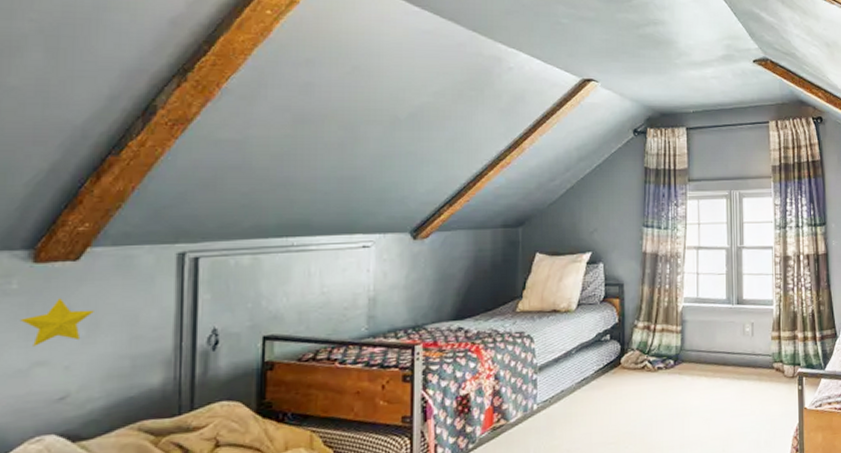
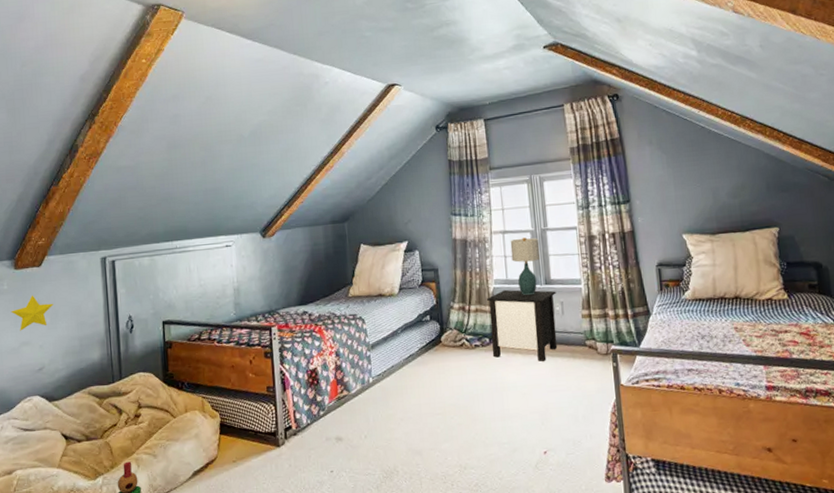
nightstand: none [675,308,747,385] -> present [487,289,558,361]
table lamp: none [704,255,734,315] -> present [510,237,541,295]

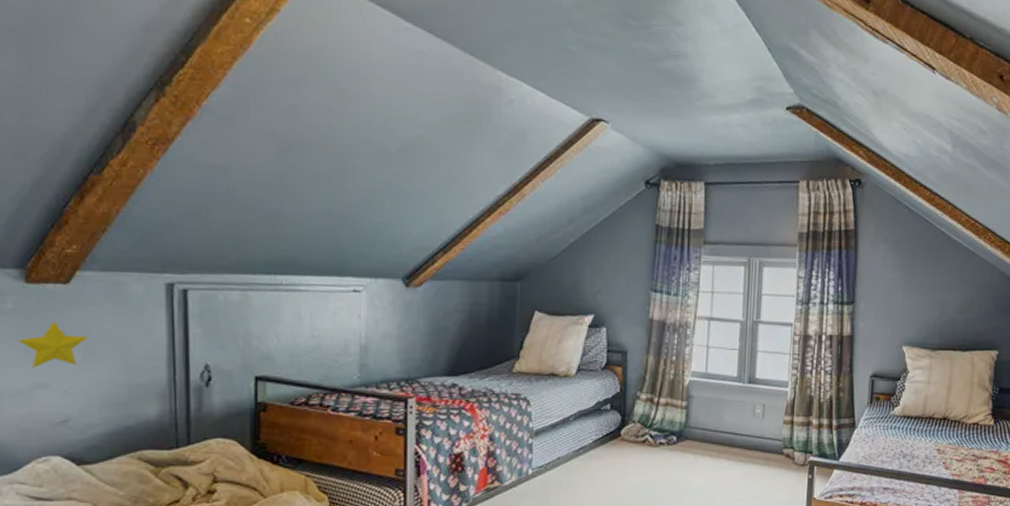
nightstand: present [487,289,558,361] -> none [678,384,759,467]
table lamp: present [510,237,541,295] -> none [714,328,749,393]

